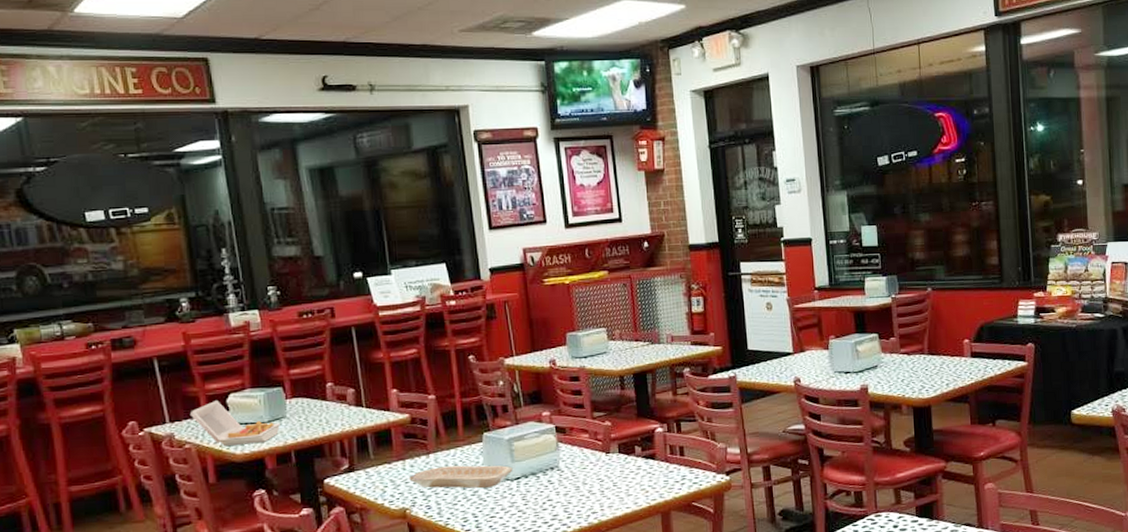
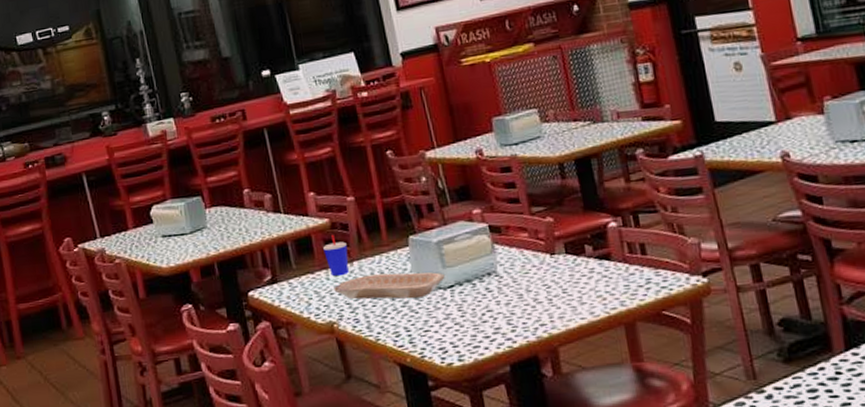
food box: present [189,399,280,447] -> none [117,212,202,261]
beverage cup: none [402,428,425,466] -> present [323,234,349,276]

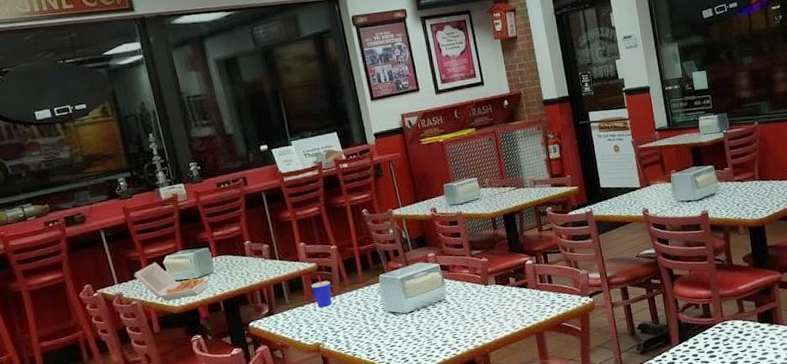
food box: none [117,212,202,261] -> present [134,262,209,301]
tray: present [334,272,445,300] -> none [320,301,407,326]

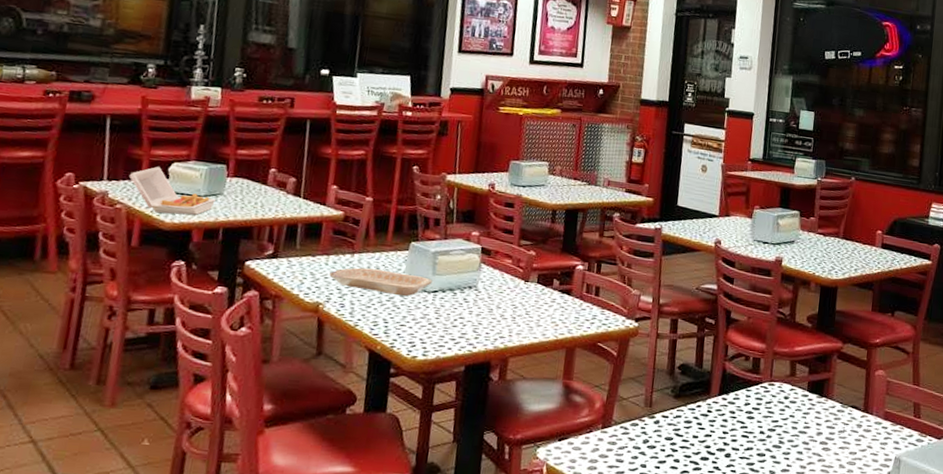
beverage cup: present [311,275,332,307] -> none [330,226,354,263]
tray: none [320,301,407,326] -> present [329,267,432,297]

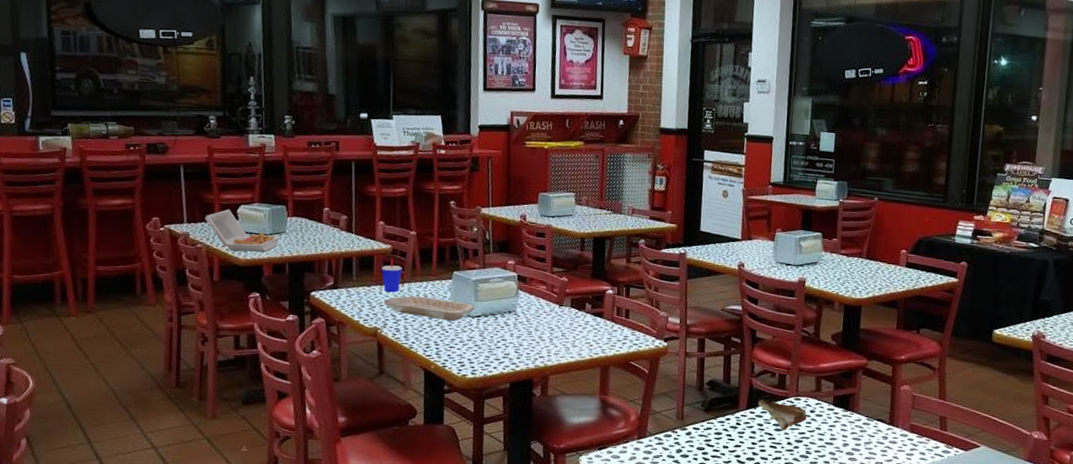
beverage cup: none [330,226,354,263] -> present [382,258,402,292]
sandwich: none [731,385,781,419] -> present [758,400,807,431]

